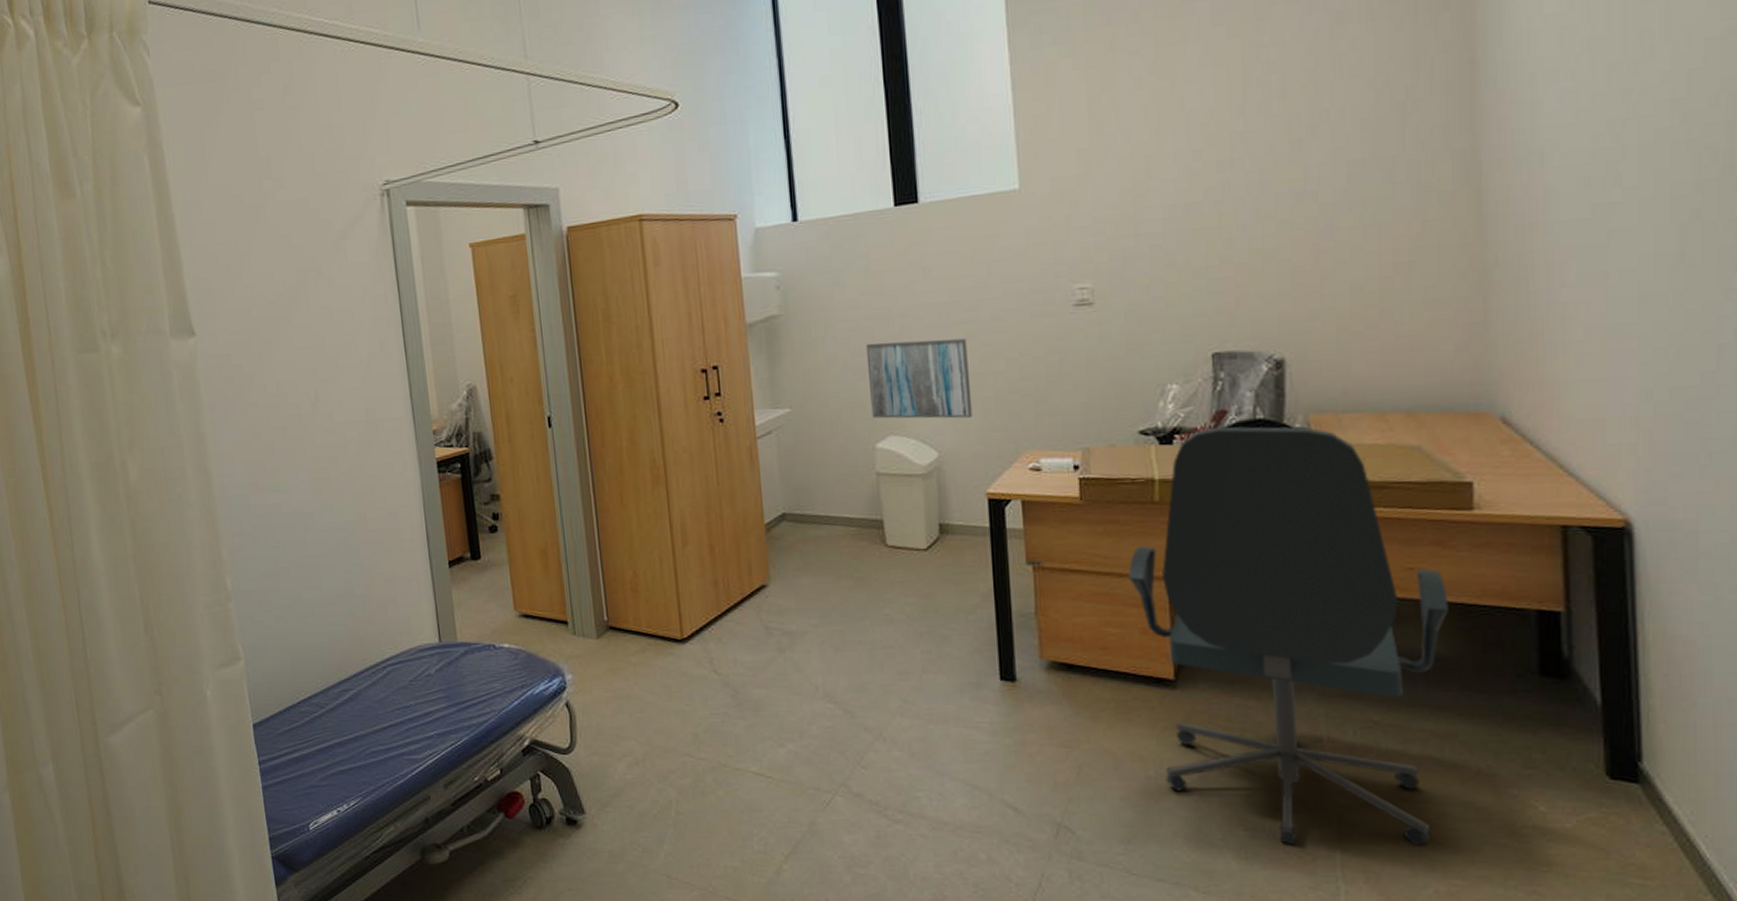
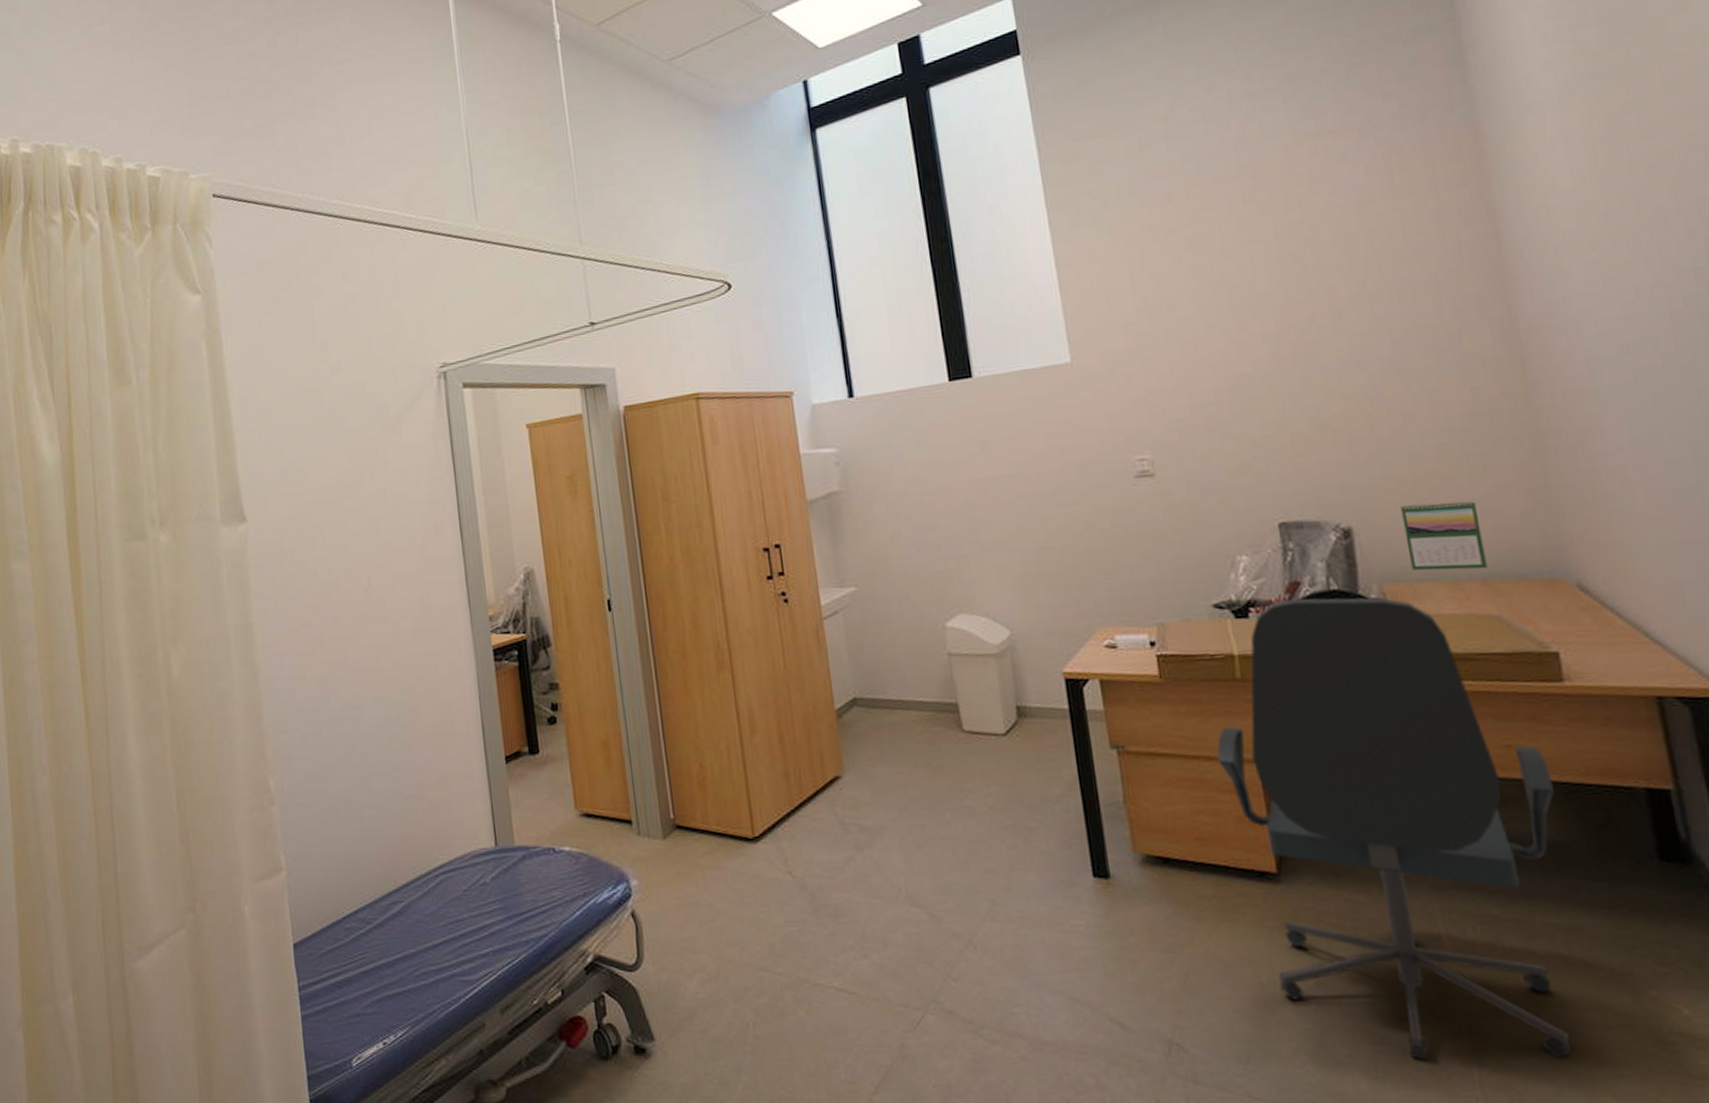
wall art: present [866,338,973,419] -> none [929,512,1043,596]
calendar: none [1336,333,1414,402] -> present [1401,500,1487,571]

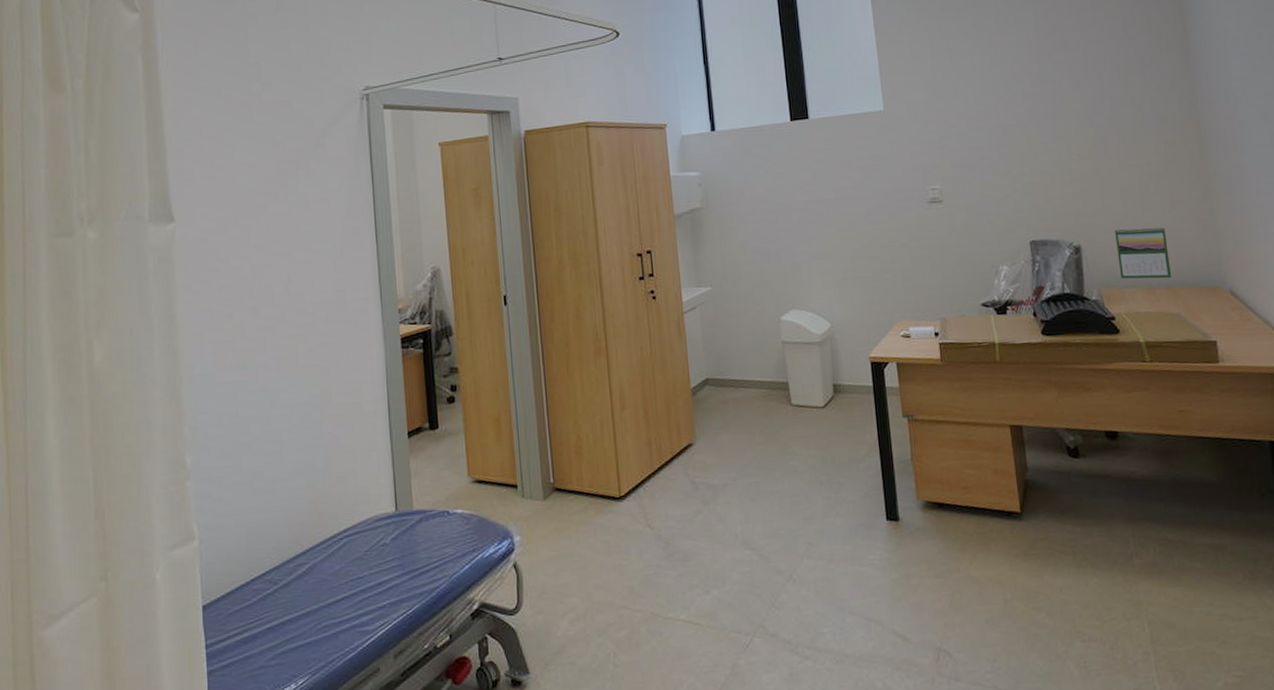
office chair: present [1217,597,1572,1061] -> none [980,299,1217,652]

